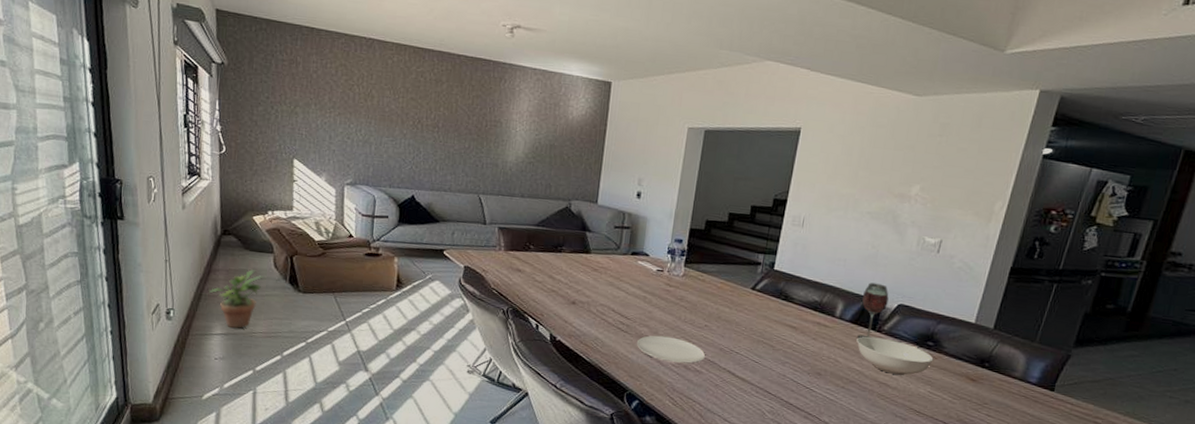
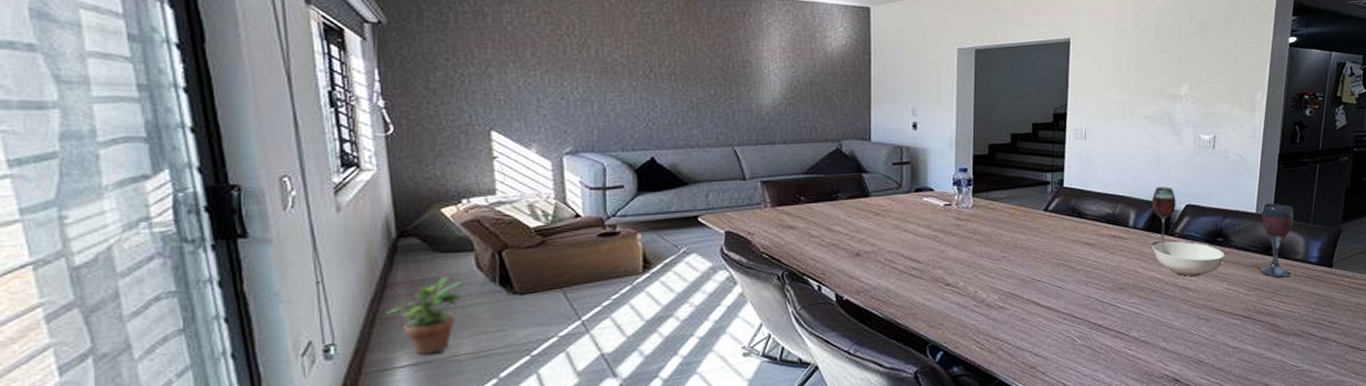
plate: present [636,335,705,365] -> none [932,275,1006,303]
cup: none [969,315,1018,393] -> present [1259,203,1293,278]

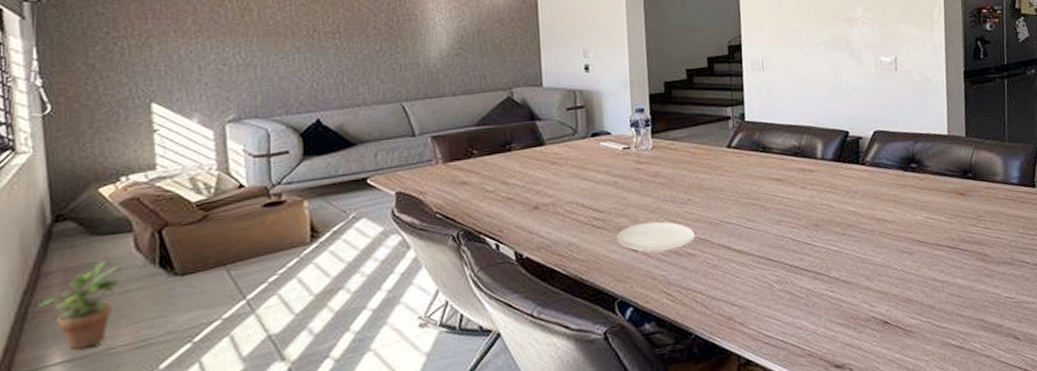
plate: none [932,275,1006,303] -> present [616,221,695,253]
wineglass: present [1152,187,1176,246] -> none [838,113,864,177]
bowl: present [1153,241,1225,277] -> none [844,170,921,208]
cup: present [1259,203,1293,278] -> none [953,123,992,202]

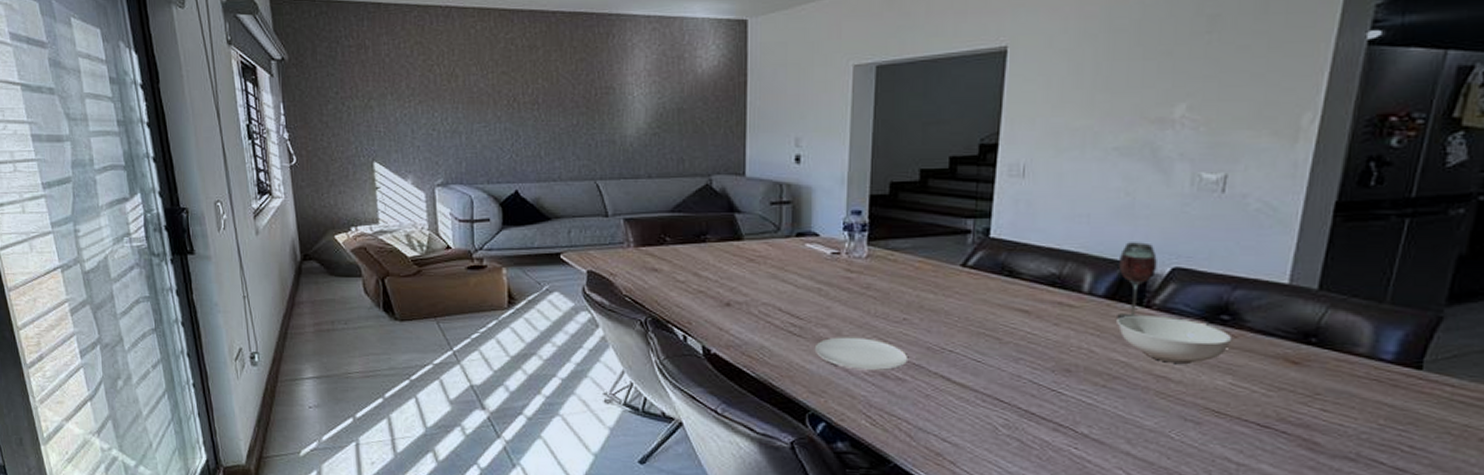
potted plant: present [39,259,122,350] -> none [295,297,354,371]
wineglass: none [838,113,864,177] -> present [1117,242,1157,319]
bowl: none [844,170,921,208] -> present [1117,315,1233,365]

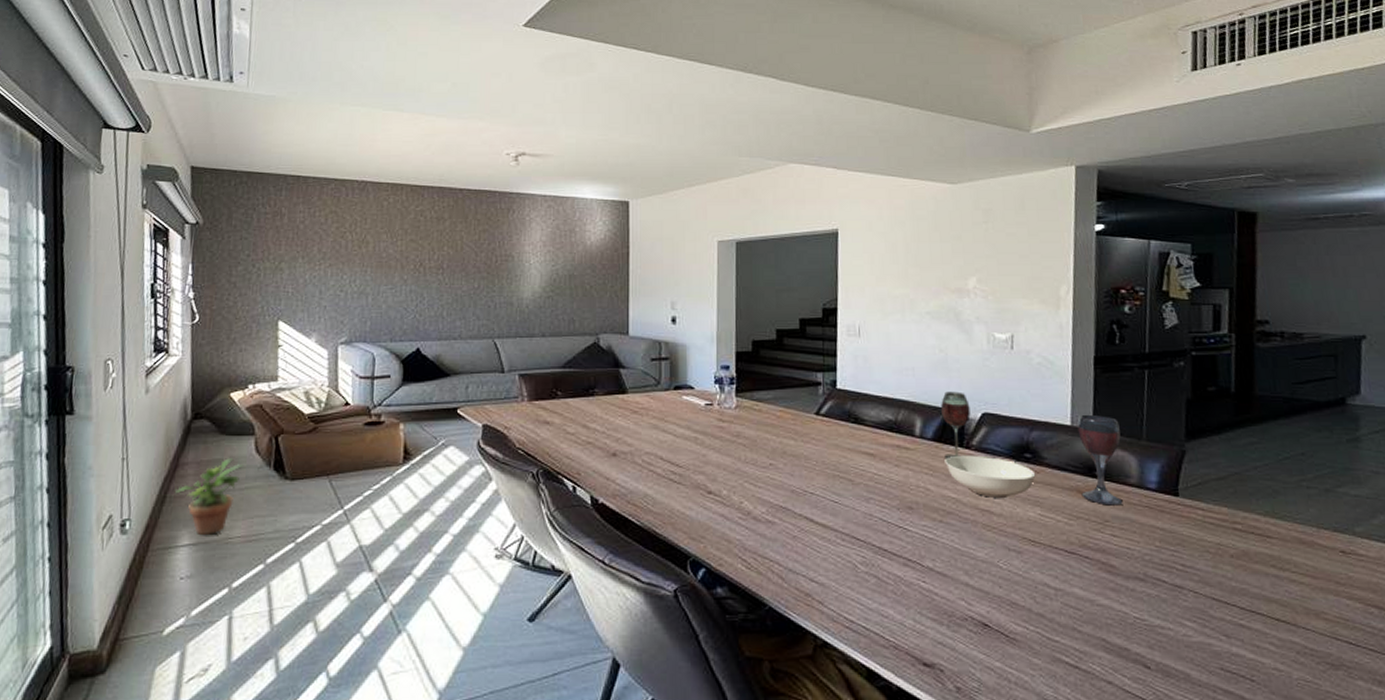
potted plant: none [295,297,354,371] -> present [175,457,243,536]
plate: present [814,337,907,372] -> none [693,483,775,515]
cup: none [1289,271,1356,378] -> present [1077,414,1123,506]

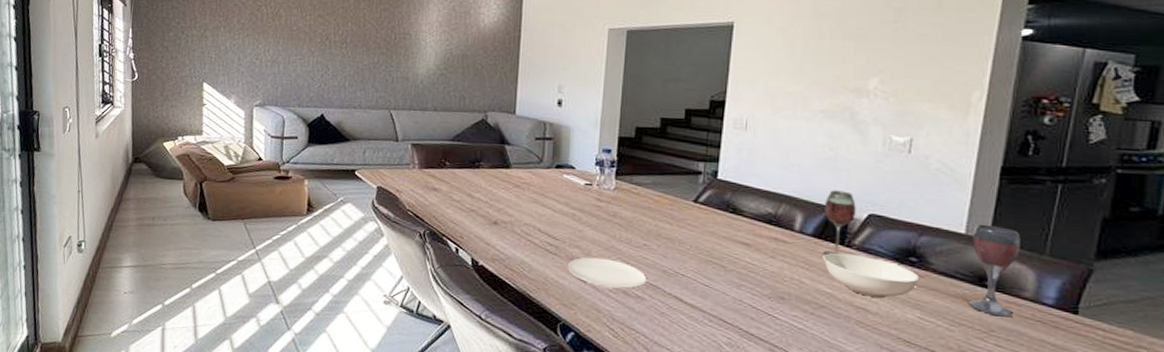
potted plant: present [175,457,243,536] -> none [120,196,174,261]
plate: none [693,483,775,515] -> present [567,257,646,290]

